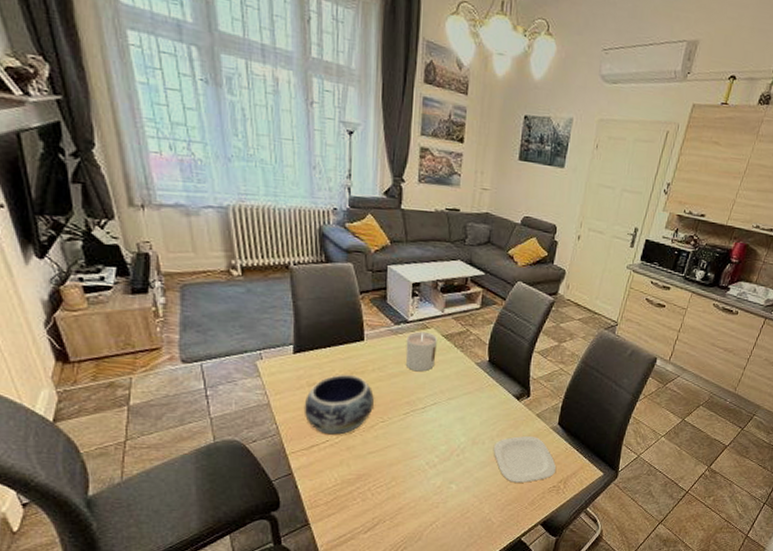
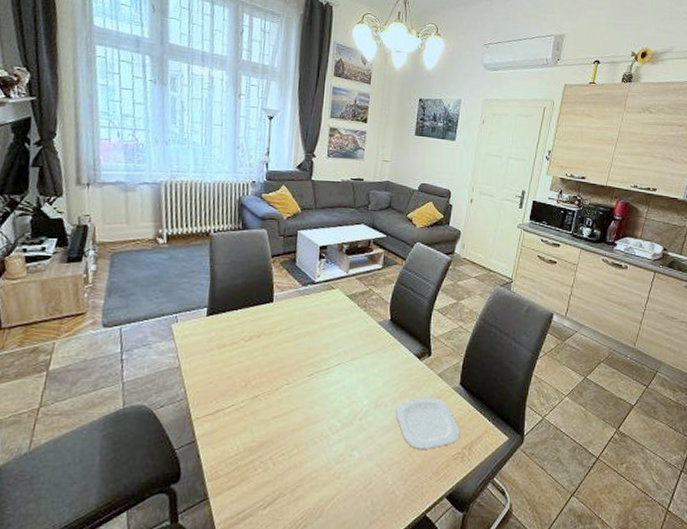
decorative bowl: present [304,374,374,435] -> none [212,335,280,399]
candle: present [405,331,437,372] -> none [311,292,342,332]

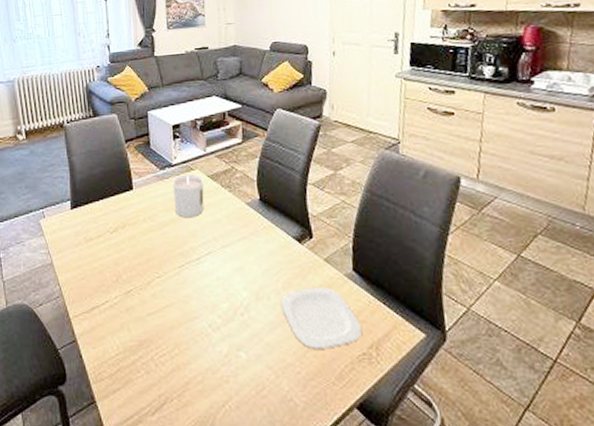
candle: none [311,292,342,332] -> present [173,174,204,218]

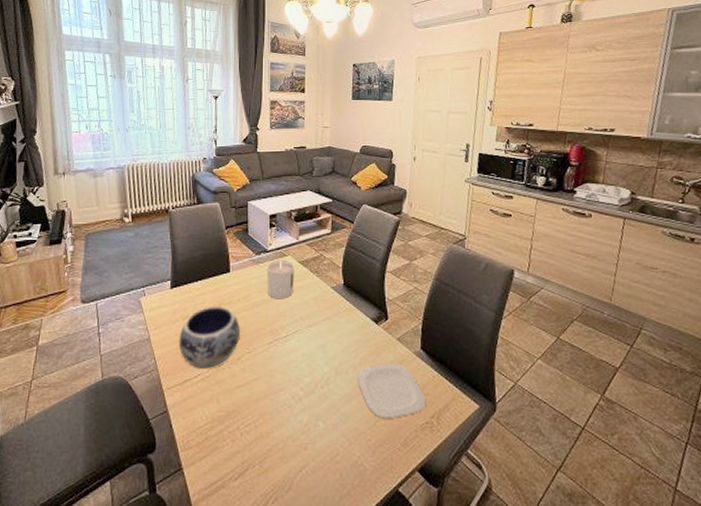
decorative bowl: none [83,226,148,295] -> present [178,305,240,368]

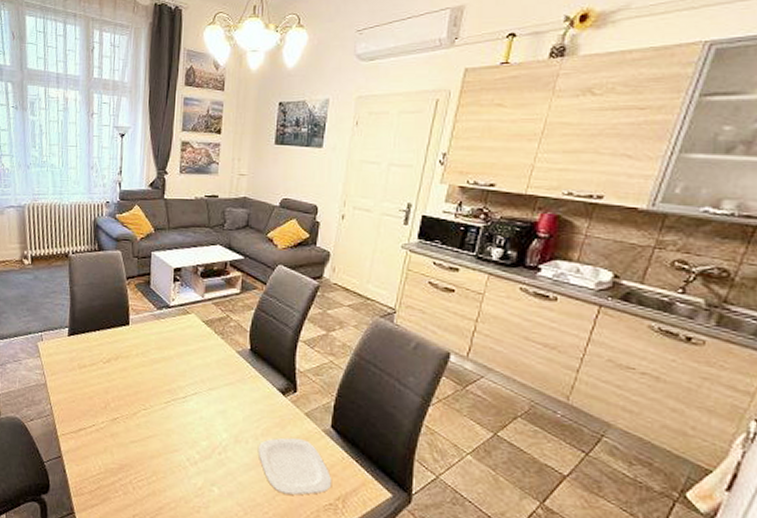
decorative bowl: present [178,305,240,368] -> none [74,358,137,420]
candle: present [267,259,294,299] -> none [167,316,198,359]

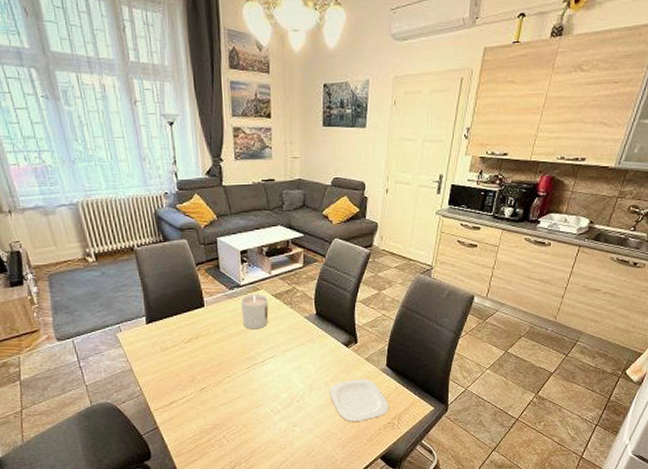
candle: none [167,316,198,359] -> present [241,293,269,330]

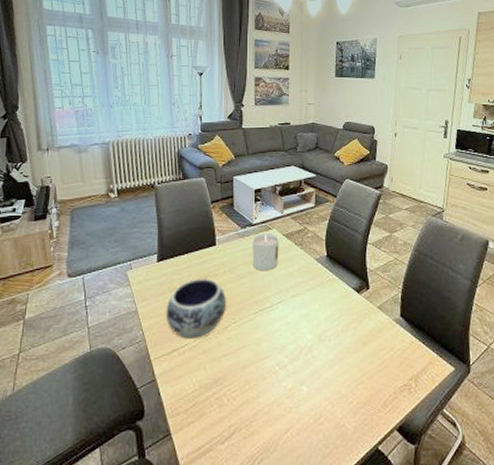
decorative bowl: none [160,337,219,392] -> present [166,278,226,338]
plate: present [329,379,389,422] -> none [339,331,405,382]

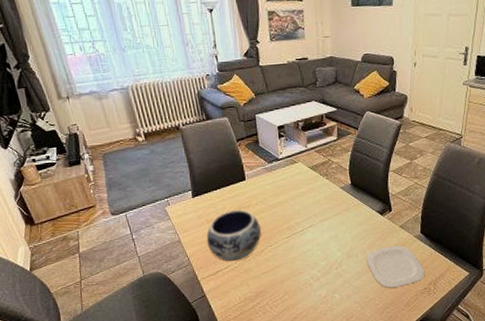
candle: present [252,232,279,271] -> none [279,166,306,201]
plate: none [339,331,405,382] -> present [366,246,425,288]

